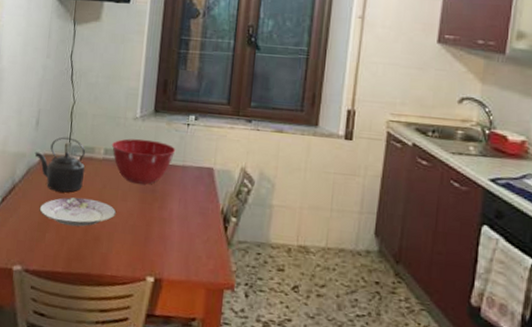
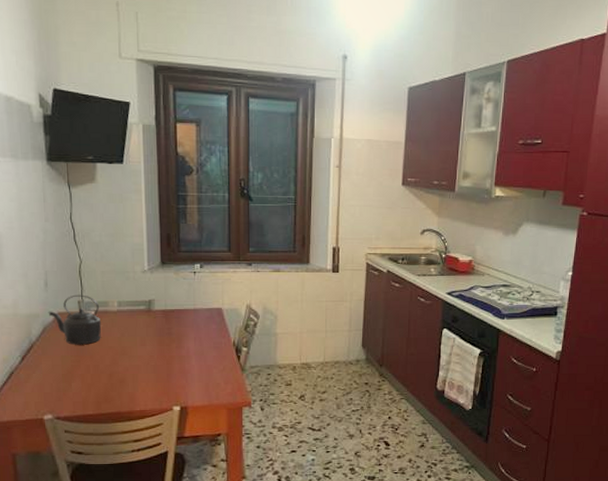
plate: present [39,197,117,227] -> none [61,347,138,374]
mixing bowl: present [111,138,176,185] -> none [124,289,186,329]

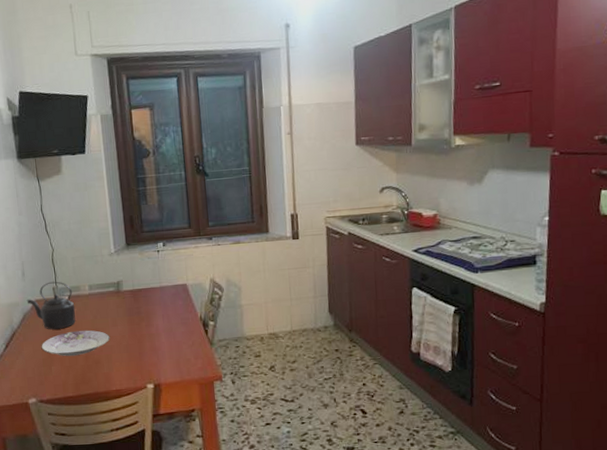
plate: none [61,347,138,374] -> present [41,330,110,357]

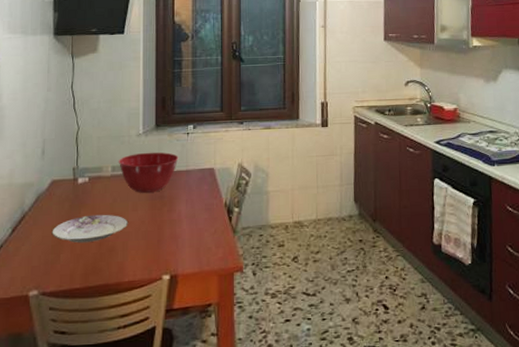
kettle: present [26,281,76,330] -> none [42,161,95,213]
mixing bowl: none [94,270,152,310] -> present [118,152,179,193]

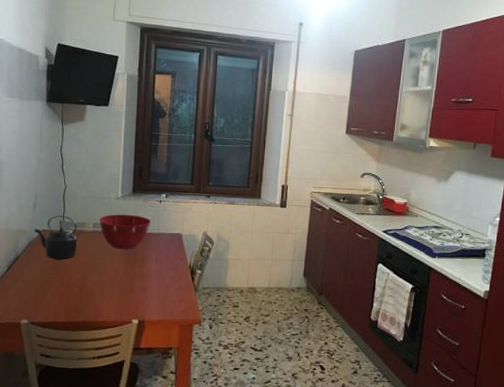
kettle: none [42,161,95,213] -> present [34,215,78,260]
plate: present [51,214,129,243] -> none [40,262,106,286]

